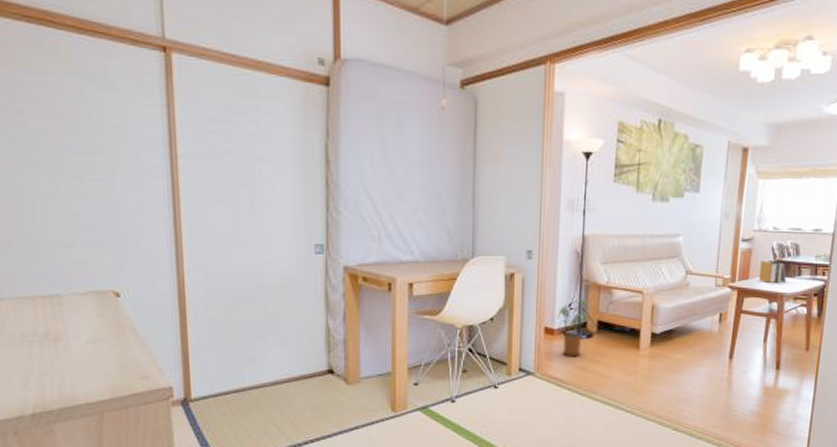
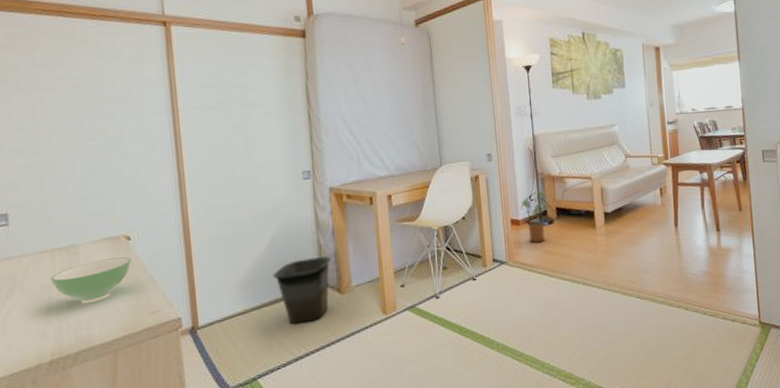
bowl: none [32,314,121,360] -> present [50,257,132,305]
waste bin: none [274,341,339,410] -> present [273,256,331,325]
books: present [759,260,787,283] -> none [687,137,712,157]

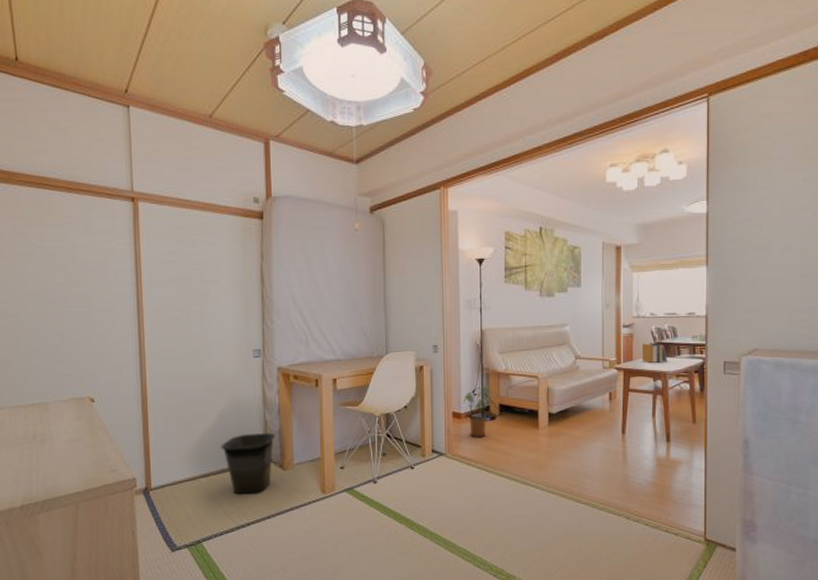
bowl: present [50,257,132,305] -> none [24,417,95,458]
books: none [687,137,712,157] -> present [642,343,668,363]

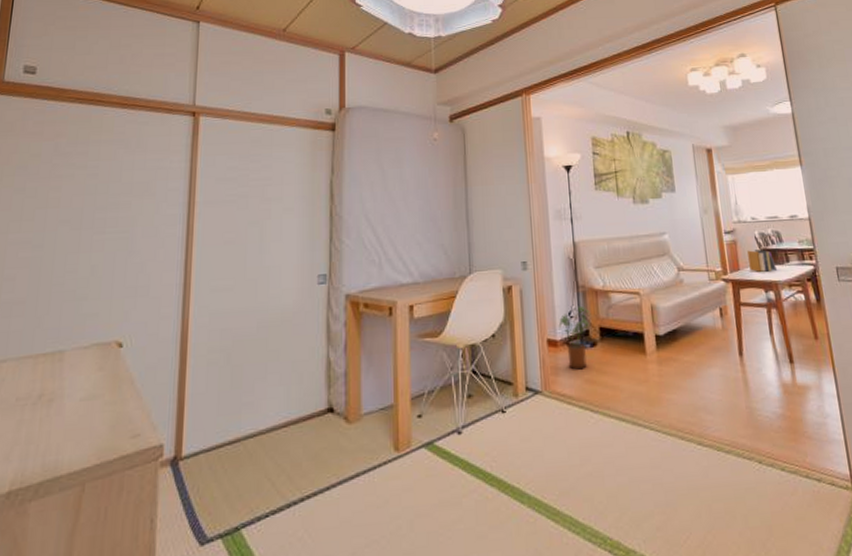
waste bin: present [221,433,275,495] -> none [273,376,340,460]

